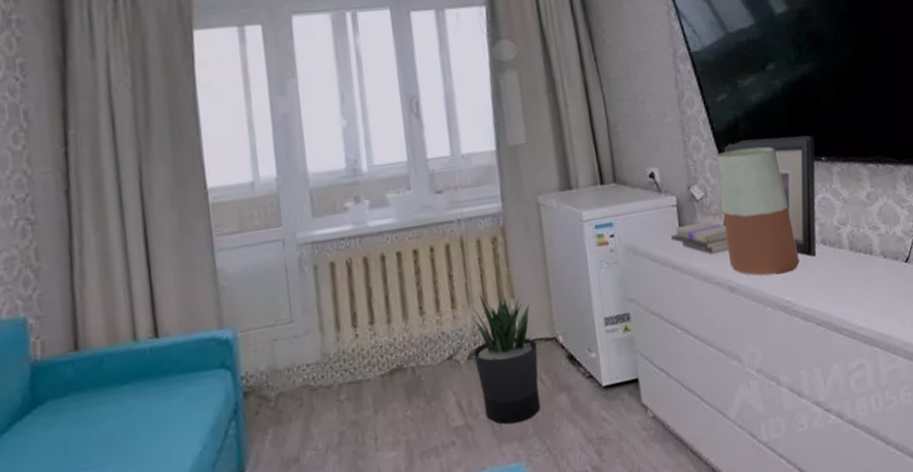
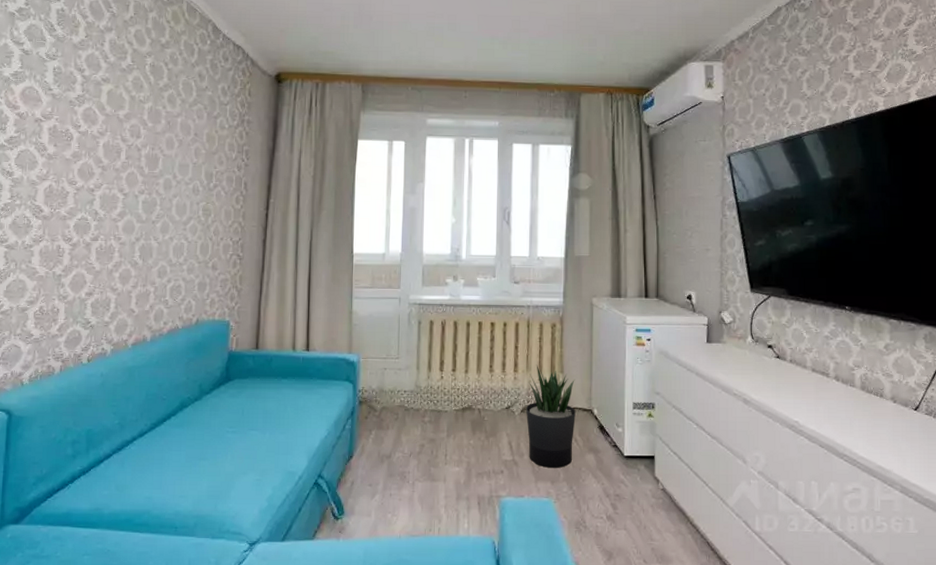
books: present [671,221,729,255] -> none [699,342,749,370]
vase: present [715,147,800,276] -> none [747,288,811,398]
picture frame: present [723,135,817,257] -> none [746,280,842,389]

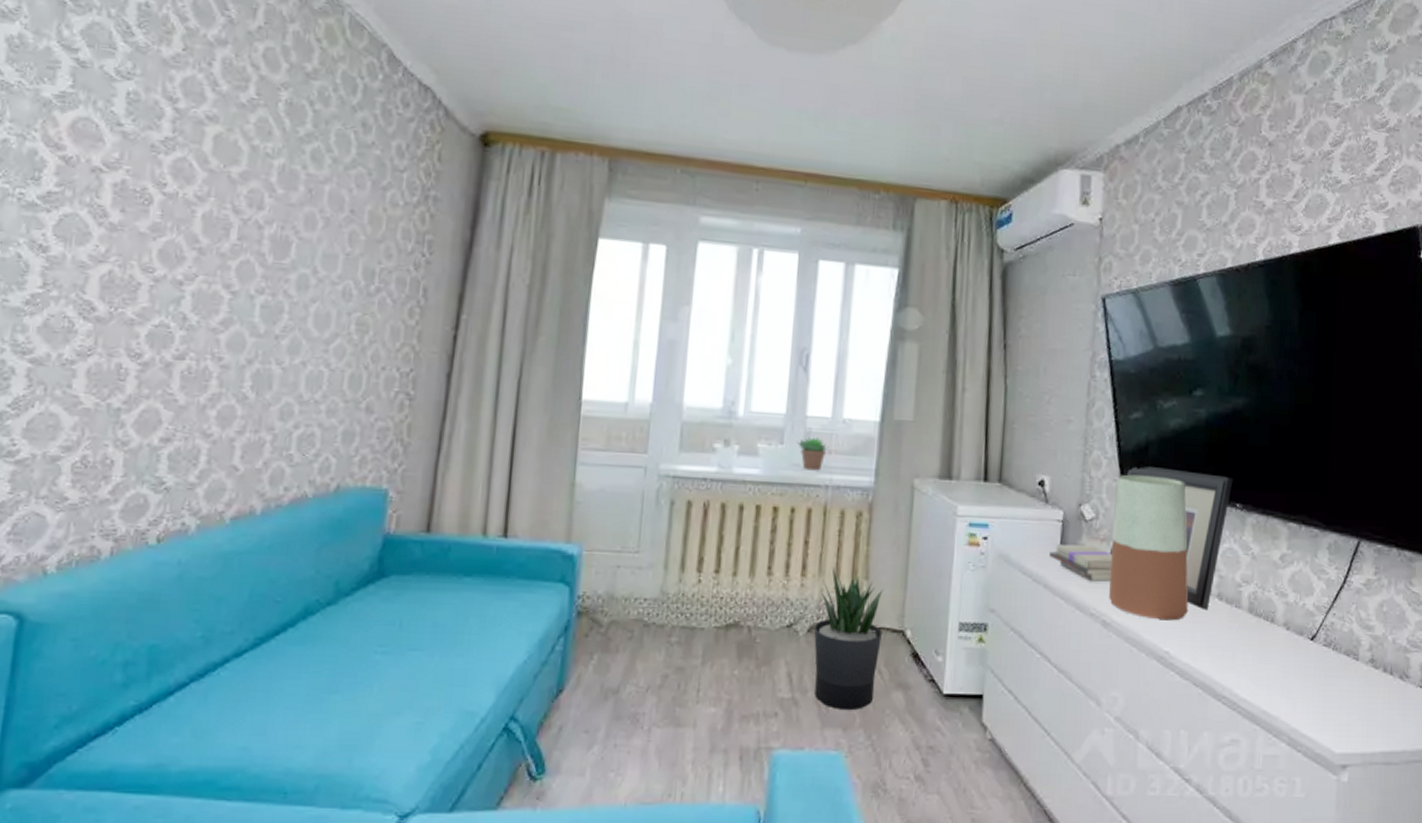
succulent plant: none [504,271,528,296] -> present [796,437,829,471]
books: none [699,342,749,370] -> present [1049,544,1113,583]
picture frame: none [746,280,842,389] -> present [1110,465,1233,611]
vase: none [747,288,811,398] -> present [1109,474,1189,621]

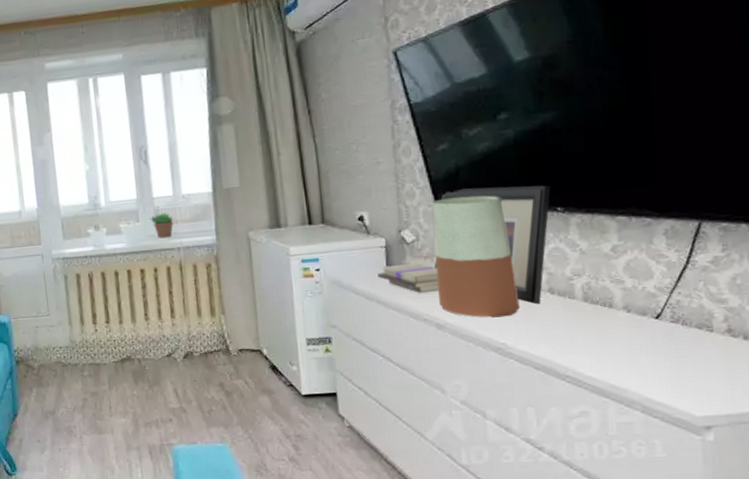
planter: present [813,566,884,710] -> none [187,308,244,413]

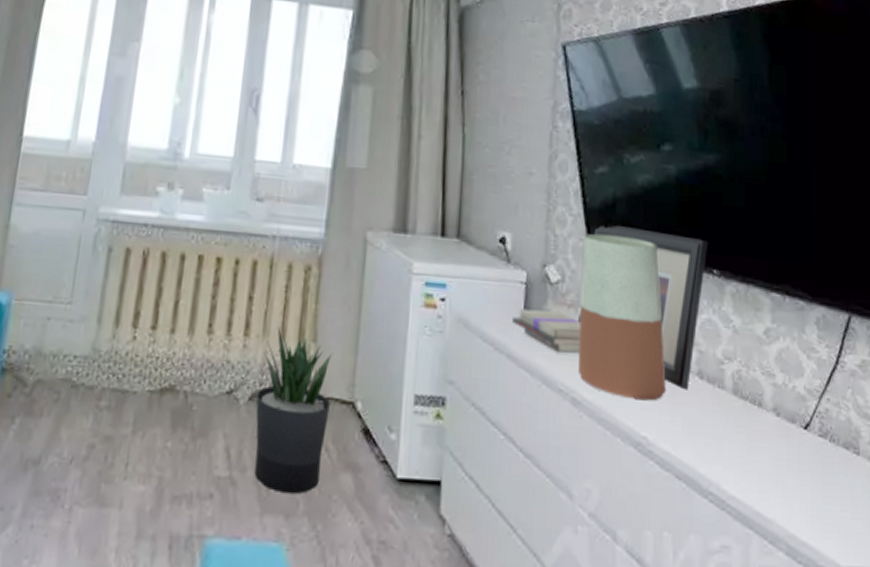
succulent plant: present [149,212,175,239] -> none [243,183,278,220]
planter: none [187,308,244,413] -> present [254,326,333,494]

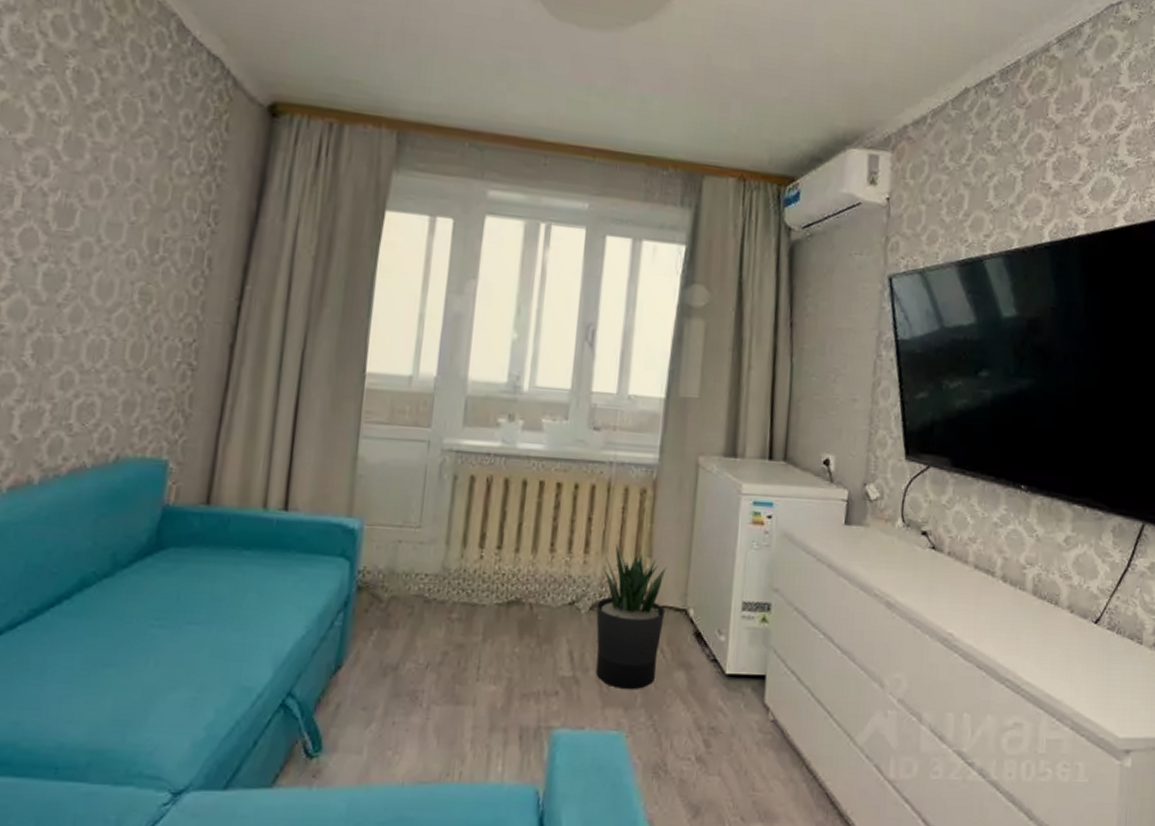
books: present [512,309,581,354] -> none [834,524,897,563]
picture frame: present [578,223,709,390] -> none [895,445,1018,593]
vase: present [578,233,666,401] -> none [893,454,973,602]

